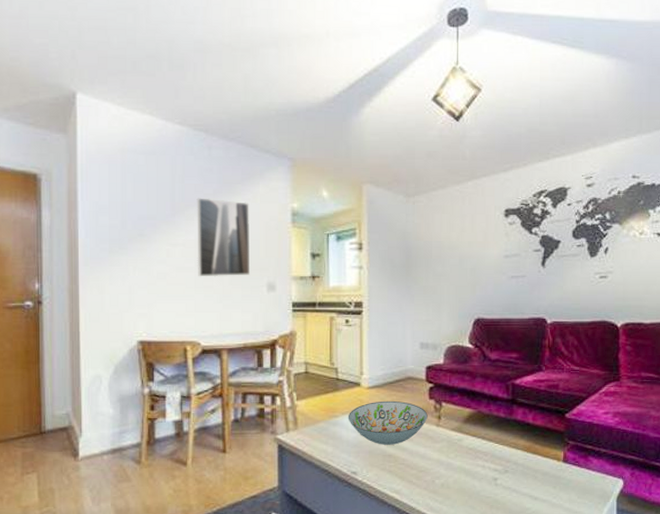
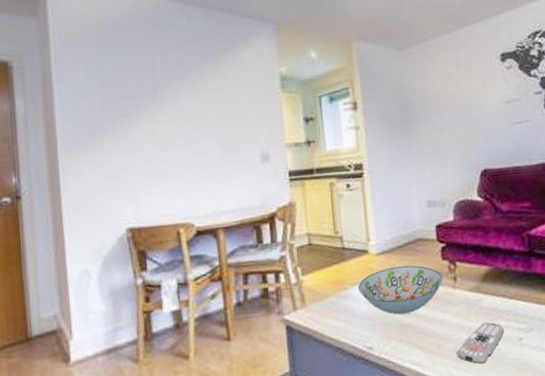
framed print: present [197,198,251,277] -> none [179,70,242,154]
remote control: none [434,460,481,498] -> present [456,321,505,364]

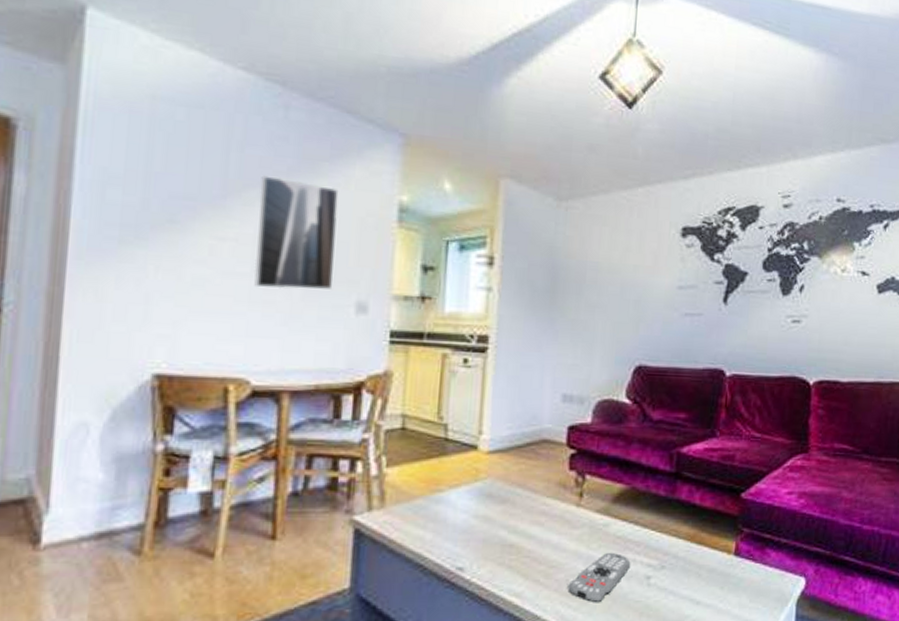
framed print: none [179,70,242,154] -> present [254,175,339,289]
decorative bowl: present [358,265,443,315] -> none [456,470,566,531]

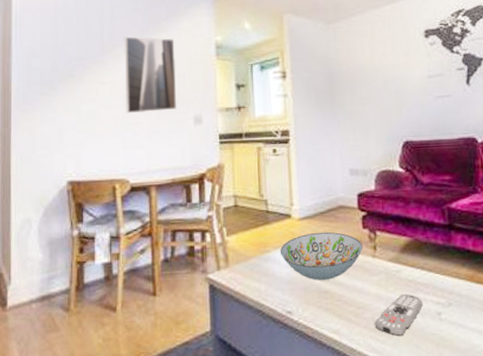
decorative bowl: none [456,470,566,531] -> present [280,232,363,280]

